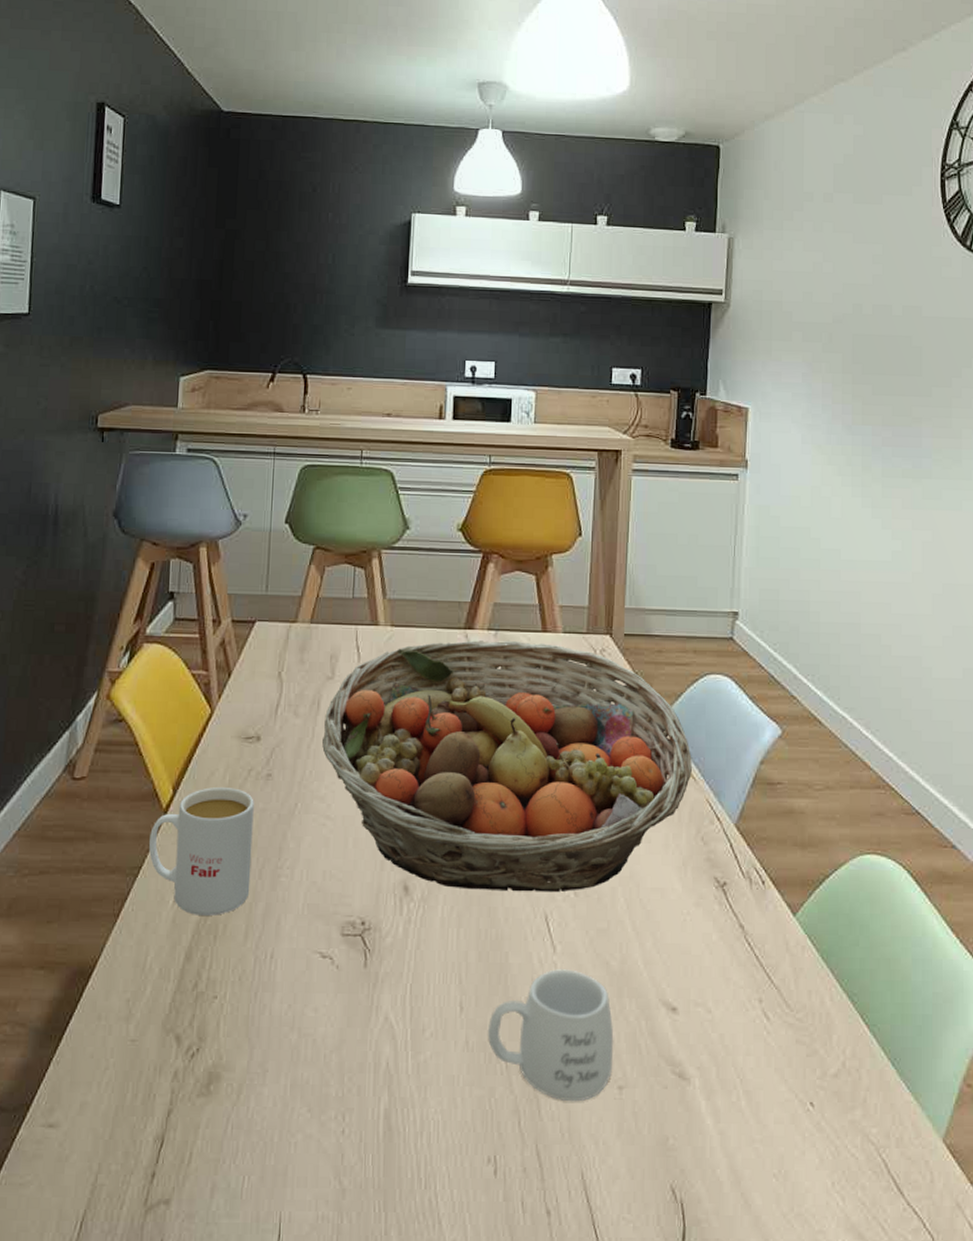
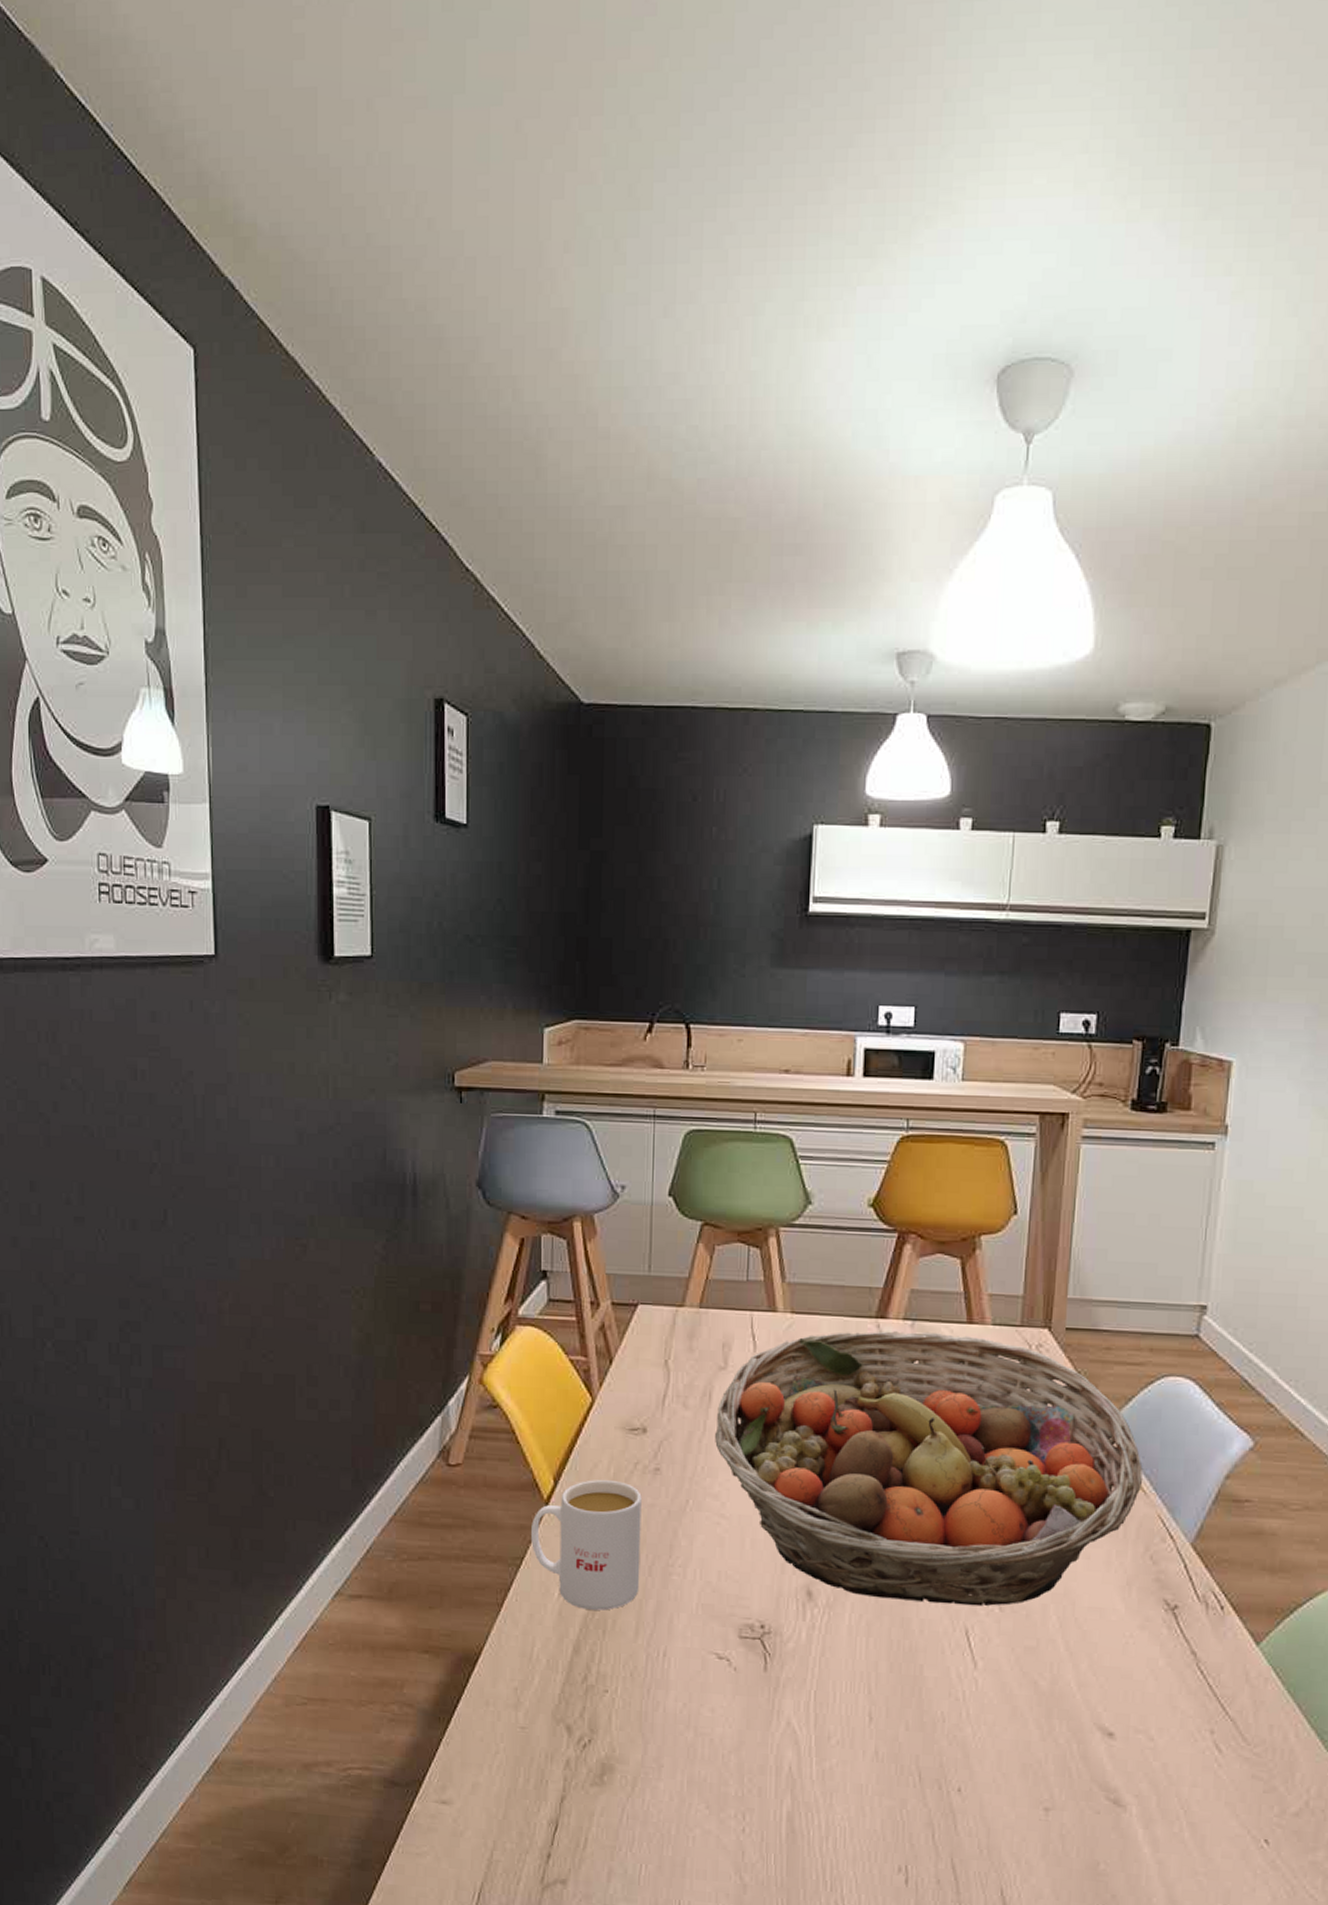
mug: present [488,969,614,1102] -> none [900,1685,1041,1820]

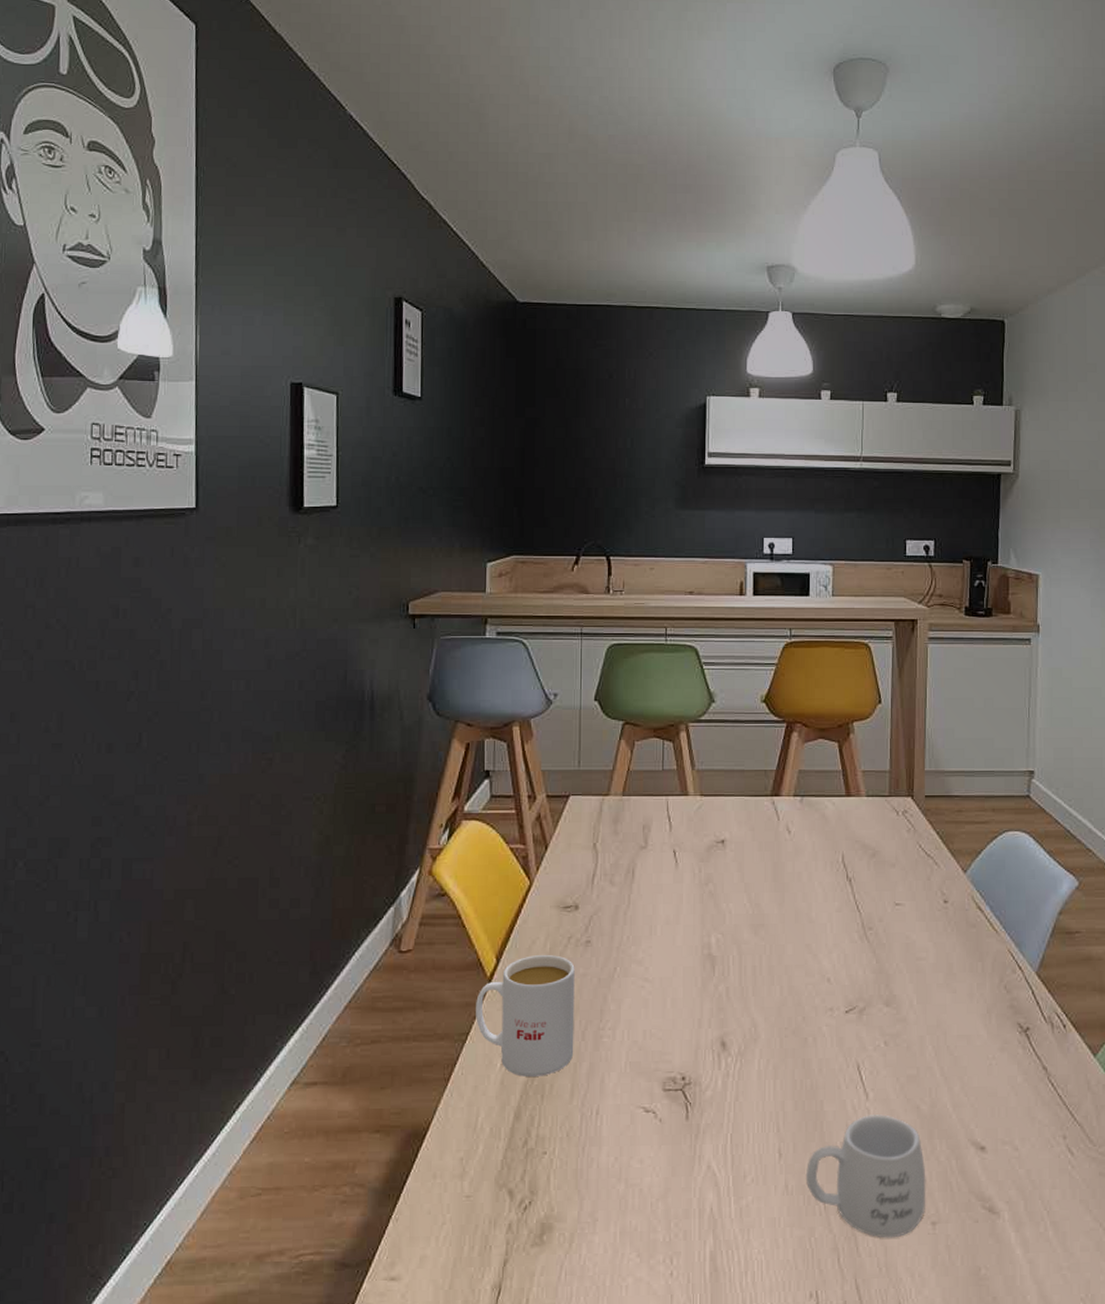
fruit basket: present [715,1331,1143,1607] -> none [638,805,993,1044]
mug: none [900,1685,1041,1820] -> present [806,1114,926,1238]

